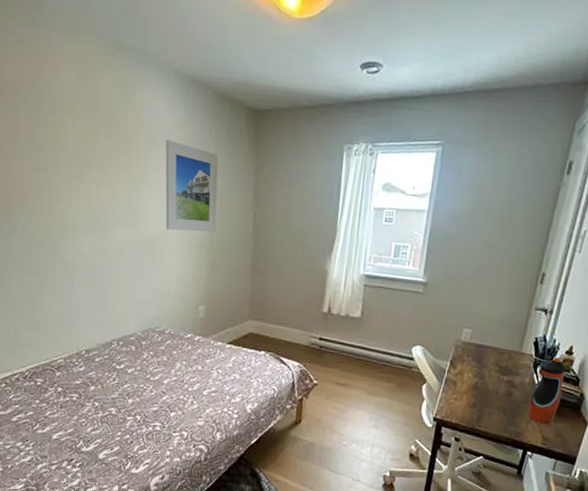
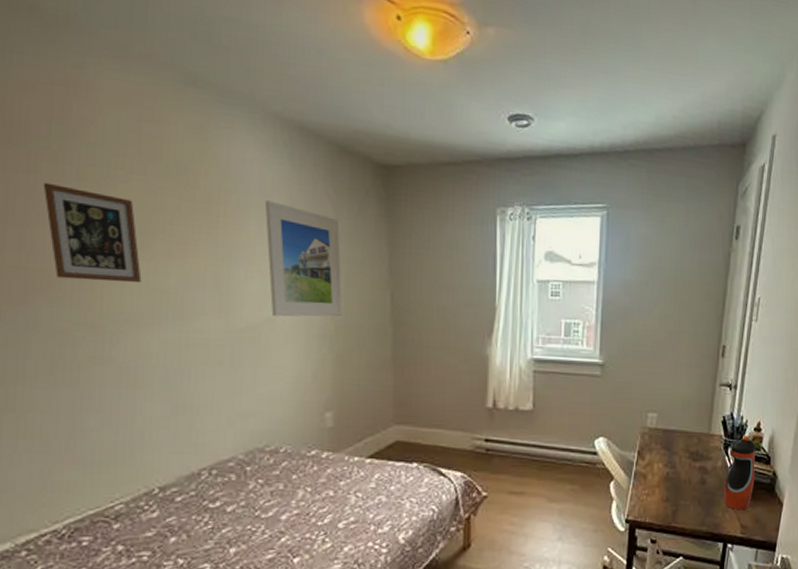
picture frame: none [22,127,81,202] -> present [43,182,142,283]

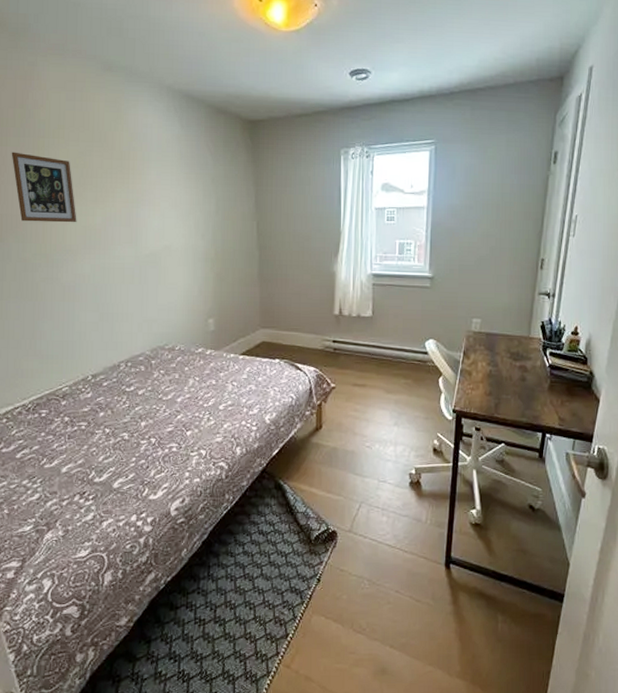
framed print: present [264,200,343,317] -> none [161,155,221,245]
water bottle: present [724,436,755,511] -> none [543,339,573,405]

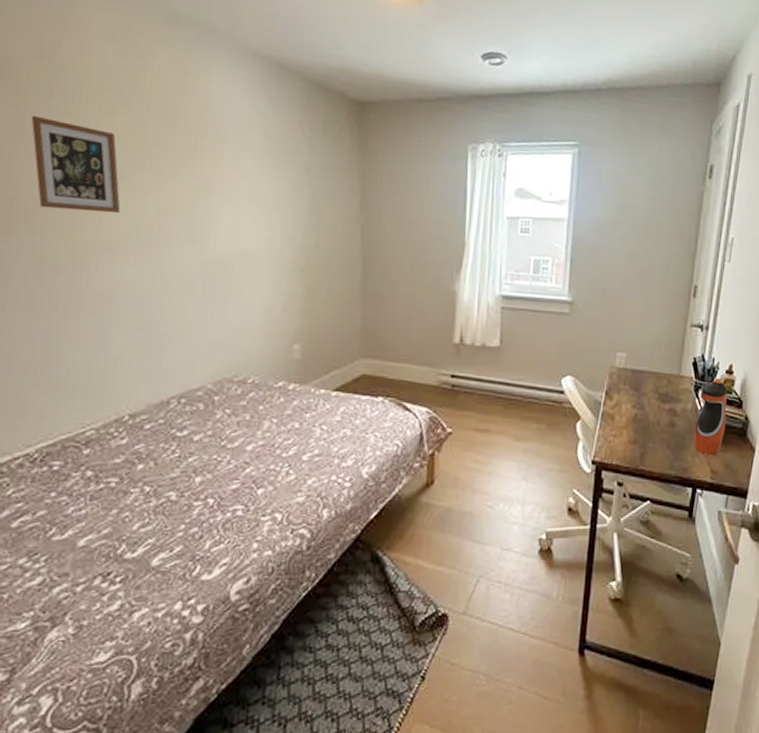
water bottle: none [543,339,573,405] -> present [694,378,727,455]

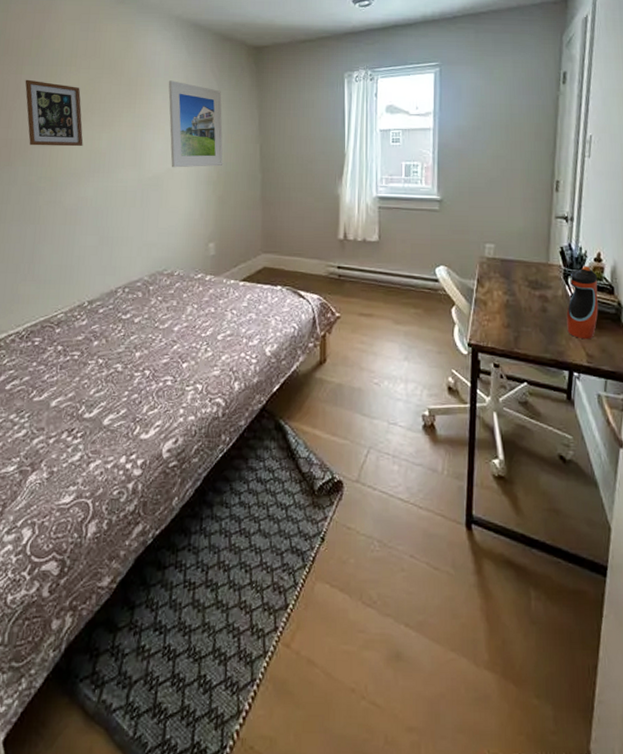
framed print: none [241,134,314,250] -> present [168,80,223,168]

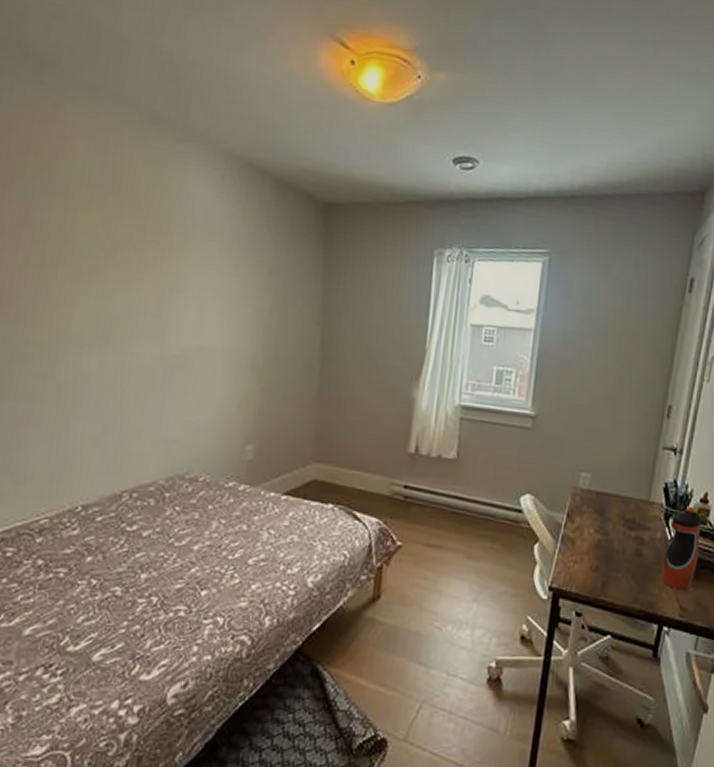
picture frame: present [25,79,83,147] -> none [13,209,90,306]
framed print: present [168,80,223,168] -> none [205,233,278,349]

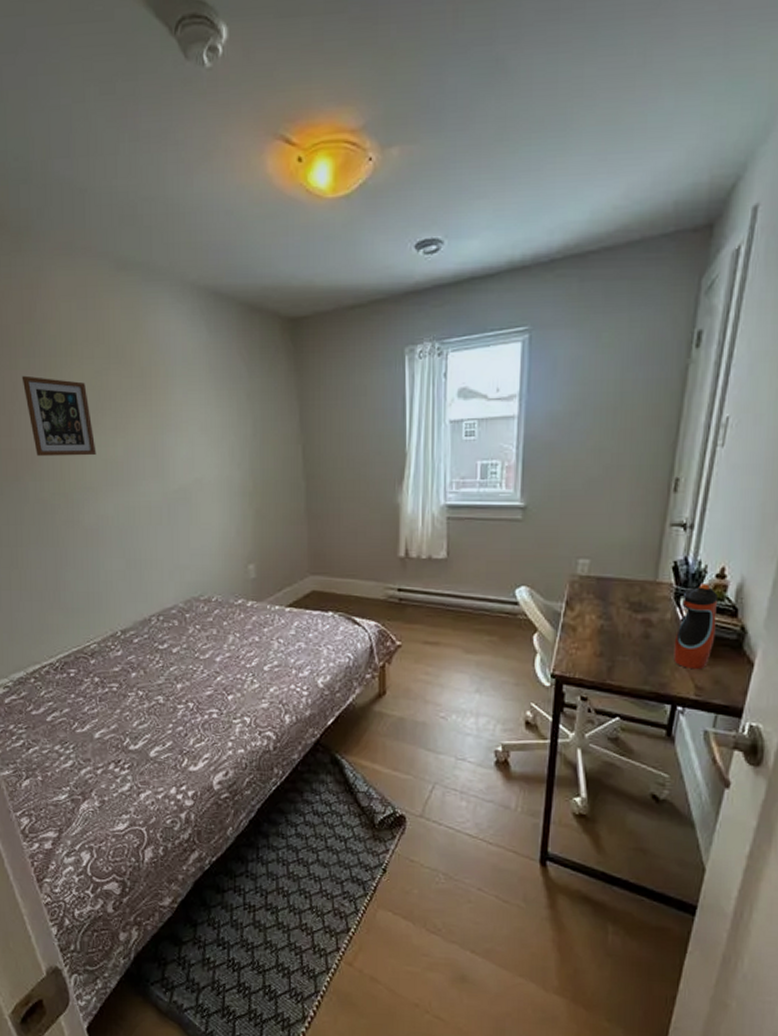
picture frame: none [13,209,90,306] -> present [21,375,97,457]

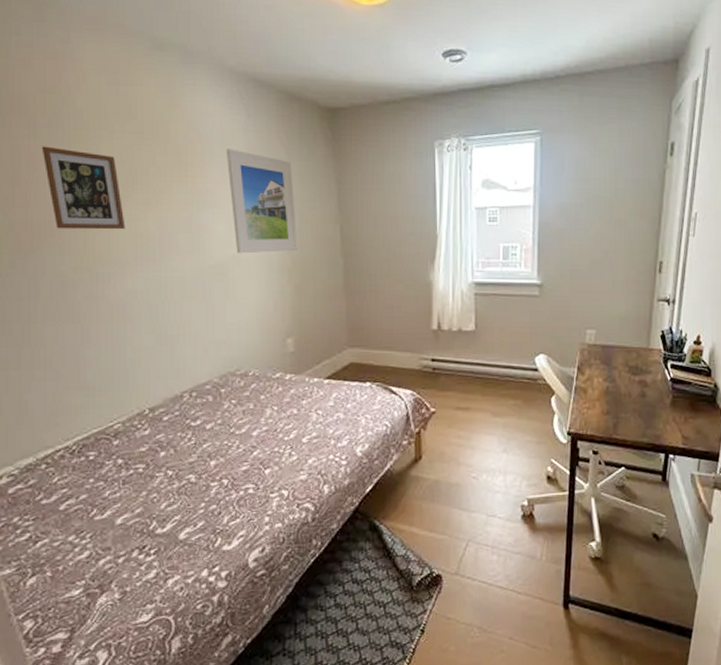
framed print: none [187,368,260,477] -> present [226,148,298,254]
water bottle: present [673,584,717,670] -> none [665,349,696,422]

